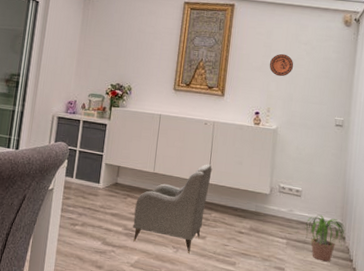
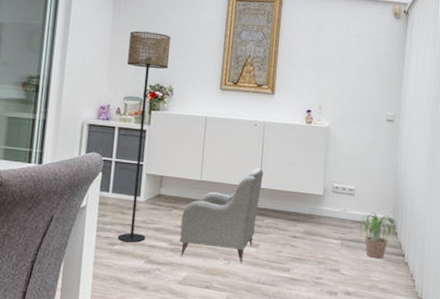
floor lamp: none [78,36,131,225] -> present [117,30,171,243]
decorative plate: present [269,53,294,77] -> none [320,47,345,72]

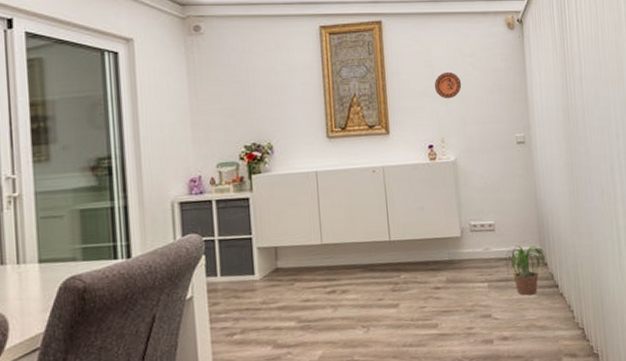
floor lamp: present [117,30,171,243] -> none [210,84,269,330]
armchair: present [179,168,264,264] -> none [306,218,393,334]
decorative plate: none [320,47,345,72] -> present [434,71,462,99]

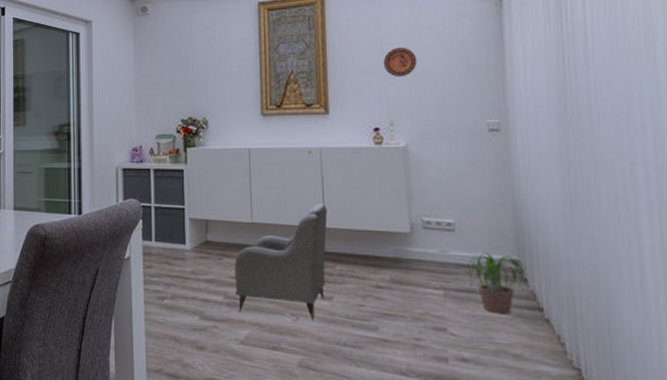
armchair: none [306,218,393,334] -> present [234,203,328,320]

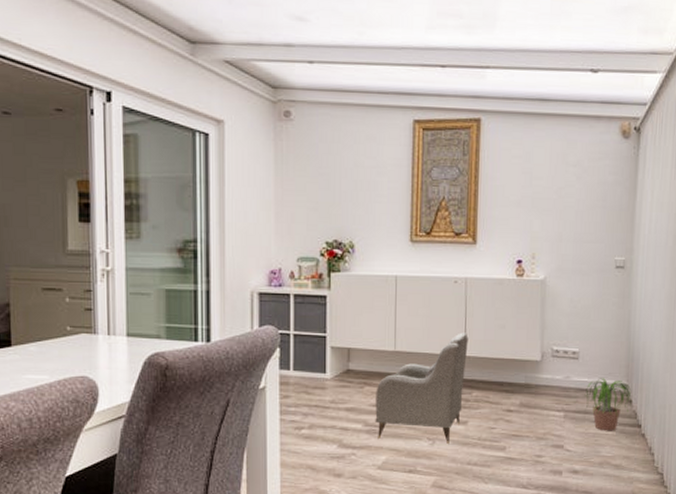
decorative plate: present [383,47,418,78] -> none [530,181,562,212]

